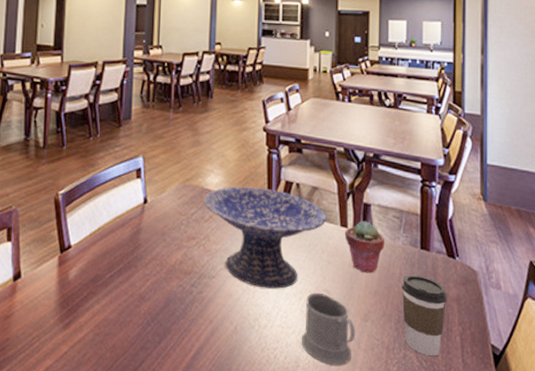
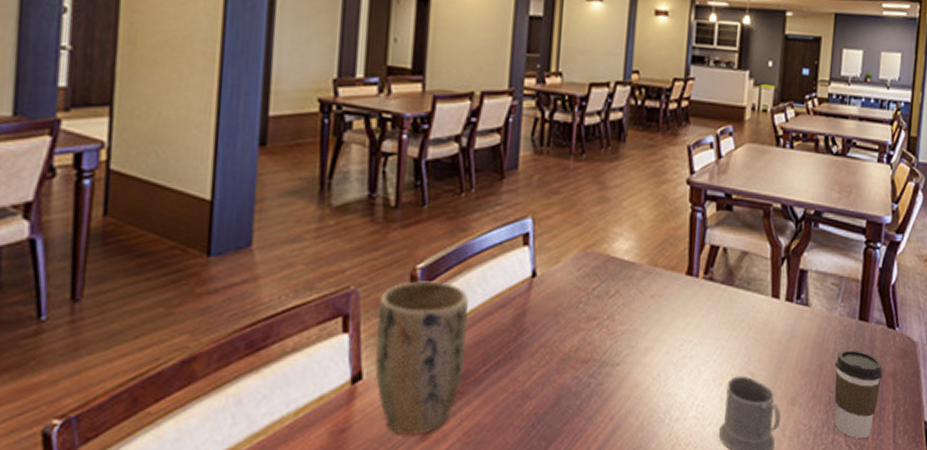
plant pot: none [30,203,98,324] -> present [374,281,470,435]
decorative bowl: present [203,186,327,289] -> none [608,253,757,374]
potted succulent: present [344,221,385,273] -> none [775,290,821,350]

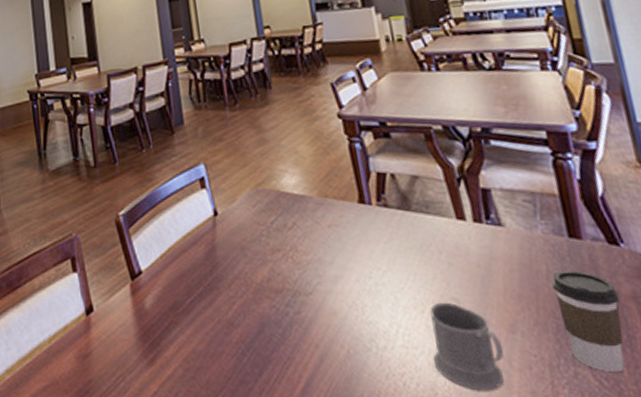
plant pot: present [374,281,470,435] -> none [95,225,172,360]

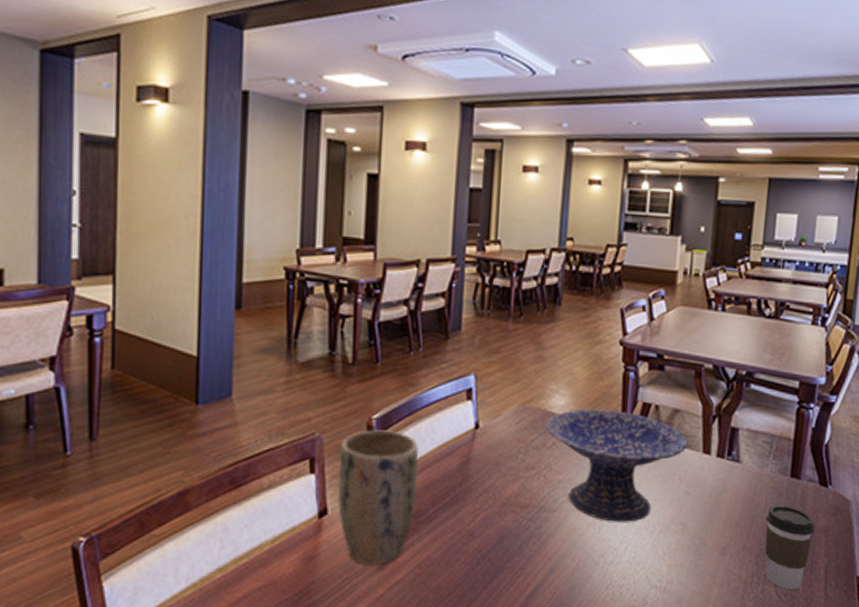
plant pot: none [95,225,172,360] -> present [338,429,419,564]
decorative bowl: none [281,183,438,302] -> present [546,409,688,522]
mug: present [430,302,504,391] -> none [651,525,712,602]

